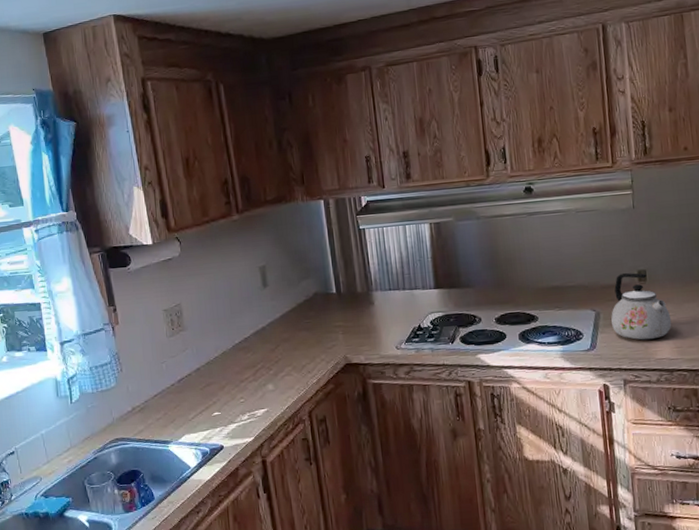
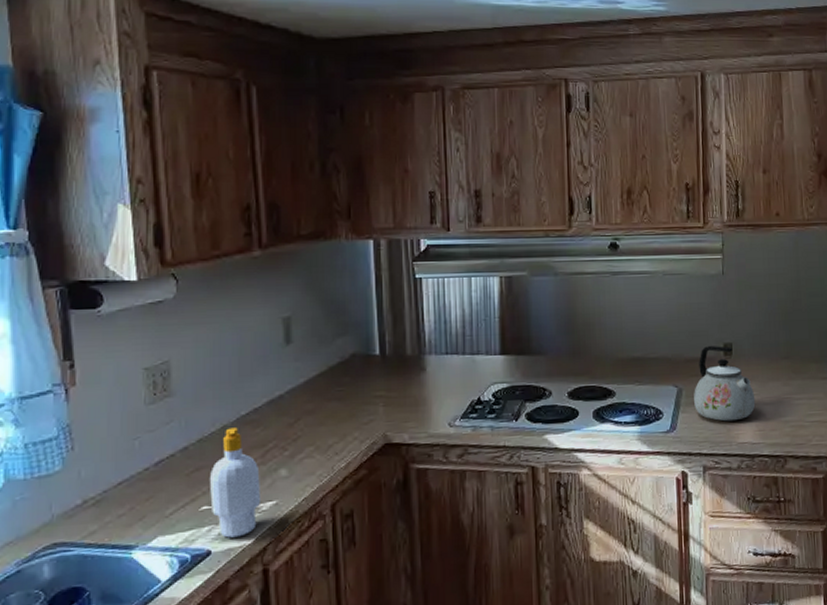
soap bottle: none [217,353,256,436] -> present [210,427,262,538]

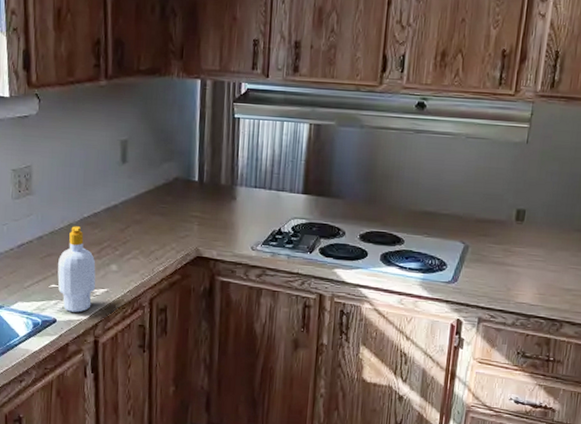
kettle: present [694,346,756,422] -> none [478,210,541,282]

